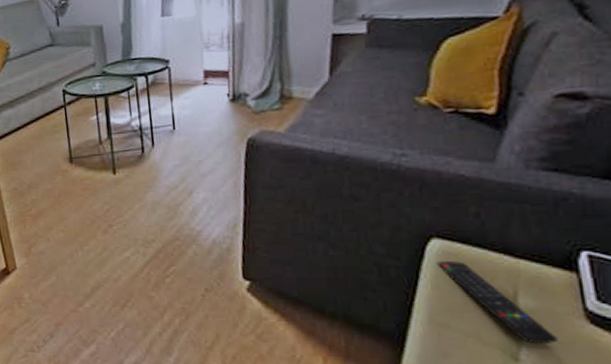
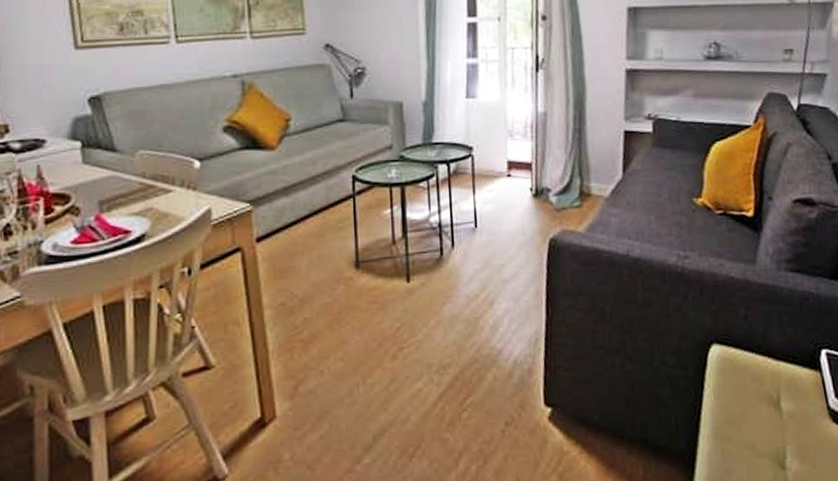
remote control: present [437,261,558,345] -> none [717,367,812,449]

